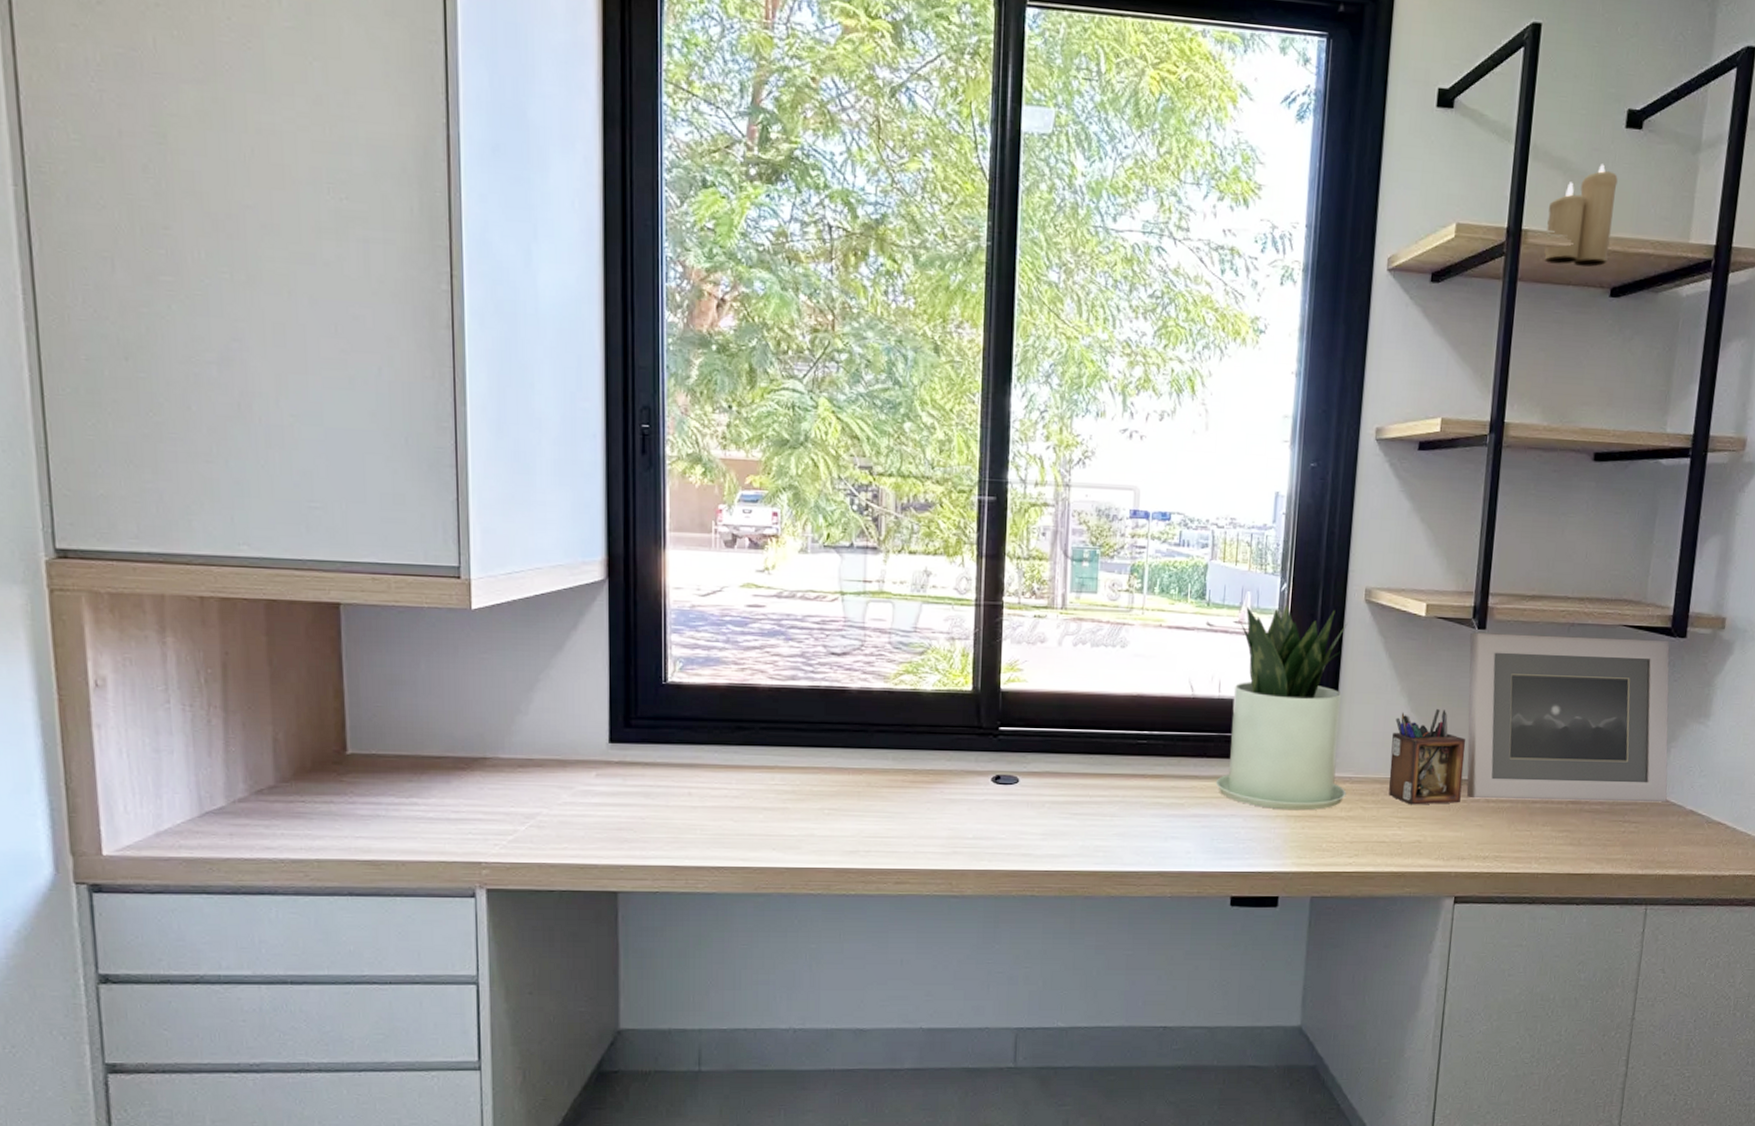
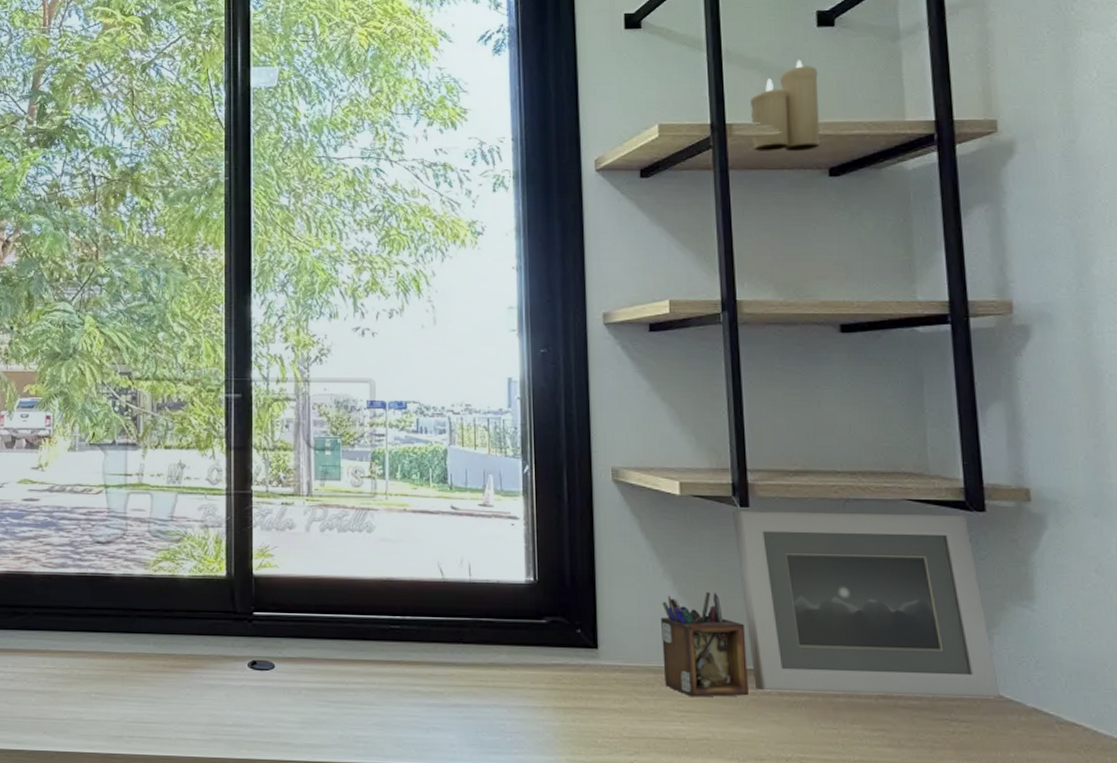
planter: present [1215,605,1348,811] -> none [474,487,618,702]

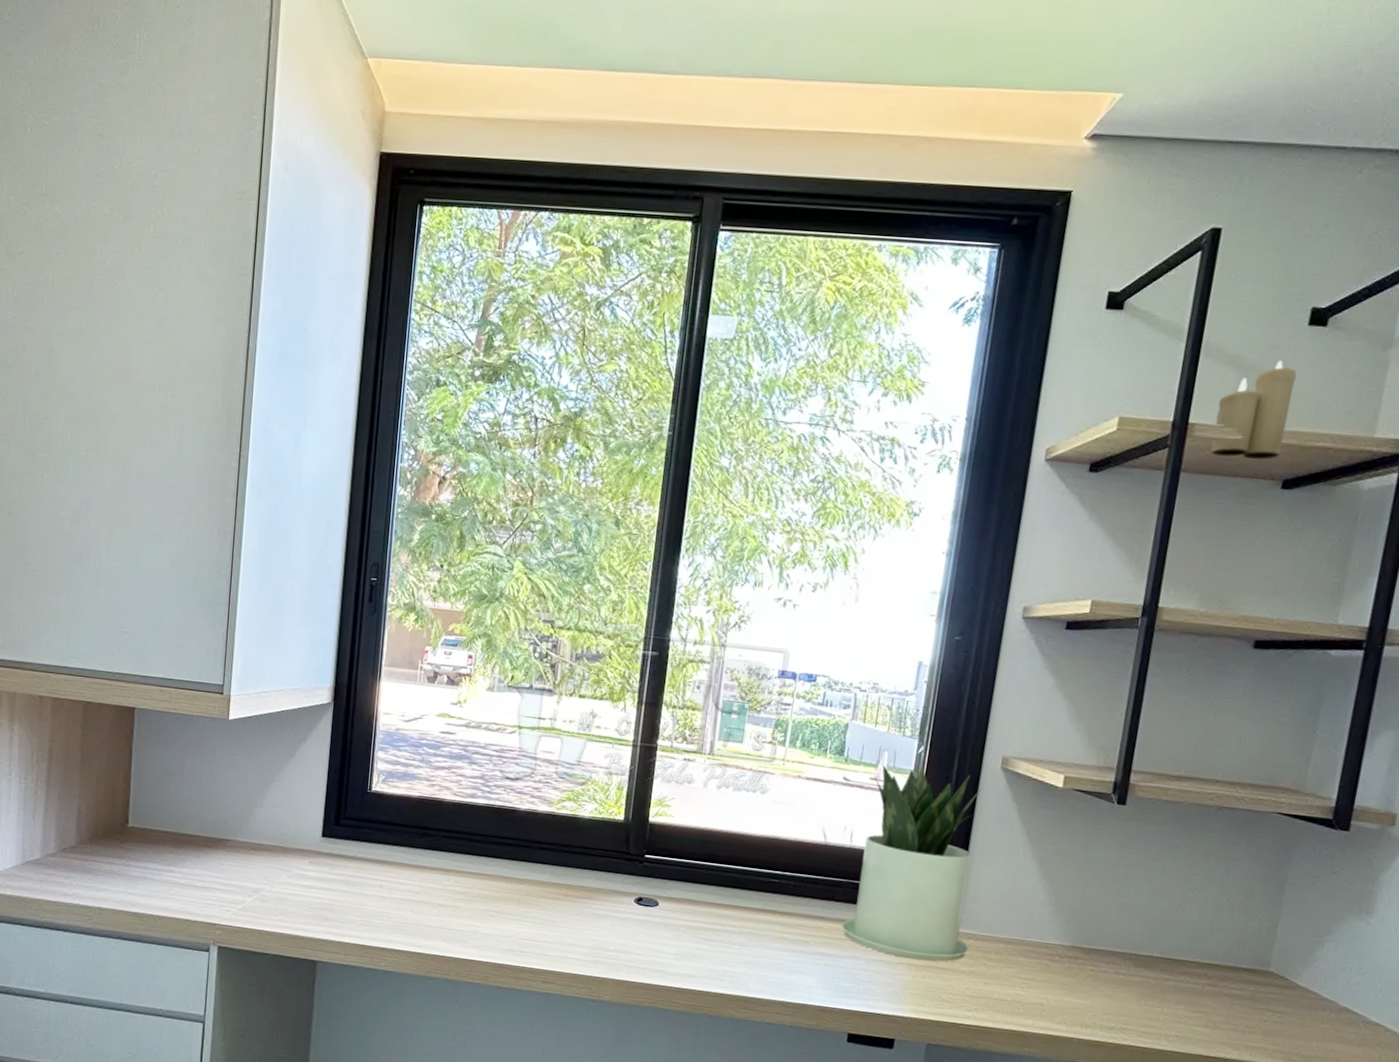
planter: none [474,487,618,702] -> present [841,765,982,962]
desk organizer: present [661,592,749,698] -> none [1013,877,1098,972]
picture frame: present [733,510,1000,699] -> none [1095,807,1330,996]

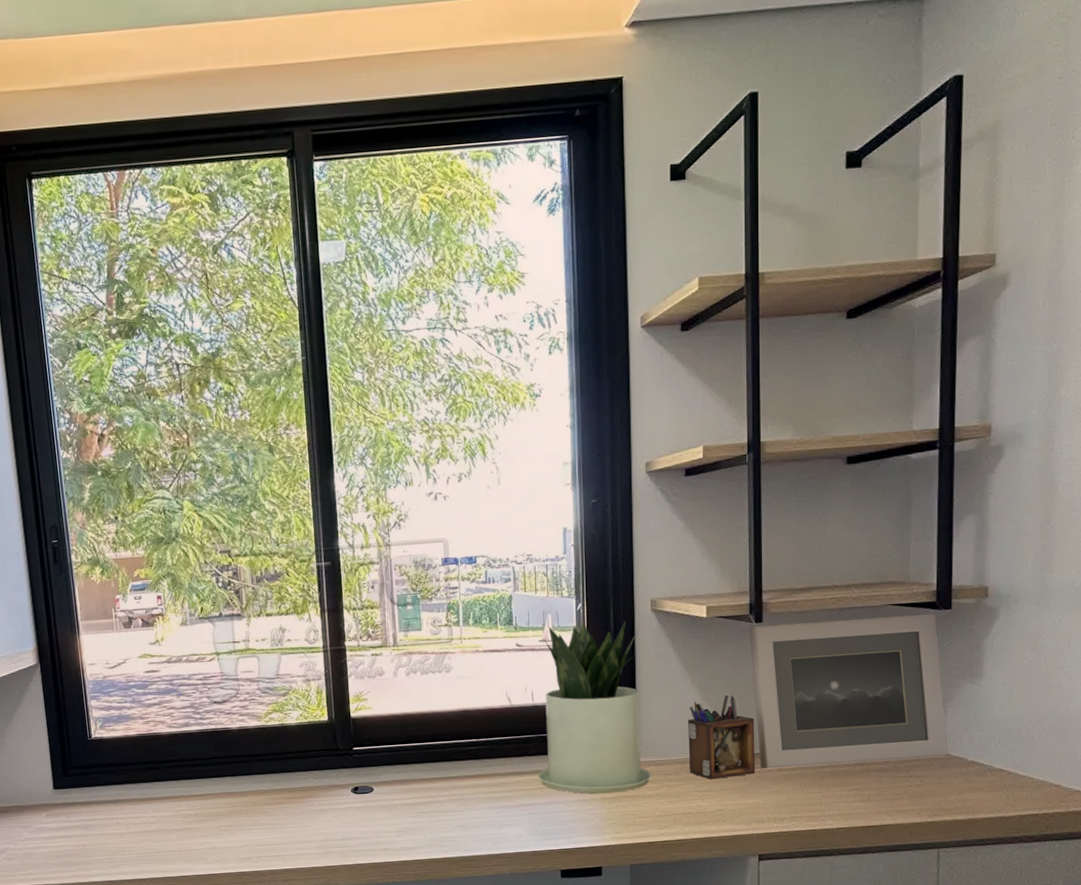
desk organizer: none [1013,877,1098,972] -> present [688,695,755,780]
picture frame: none [1095,807,1330,996] -> present [749,613,948,769]
candle: present [1210,360,1297,460] -> none [781,204,843,298]

